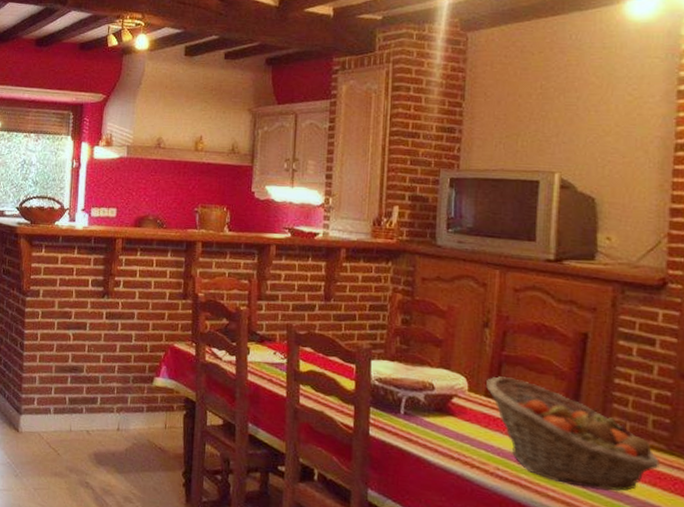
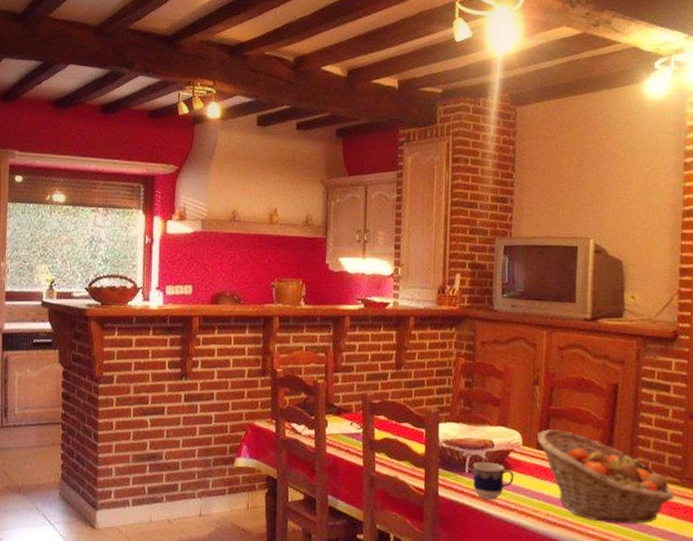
cup: none [408,404,457,446] -> present [472,462,514,499]

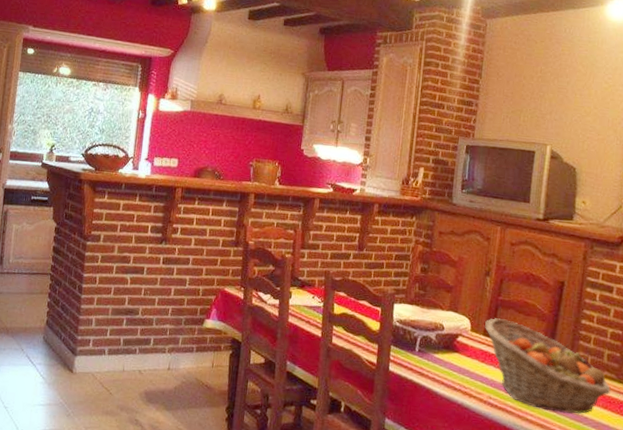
cup: present [472,462,514,499] -> none [421,342,461,379]

